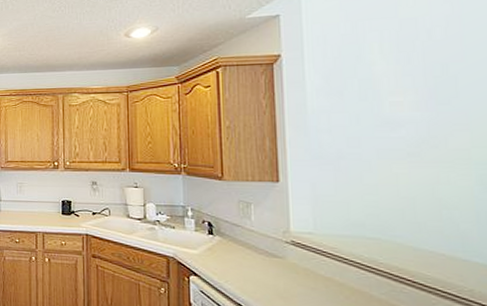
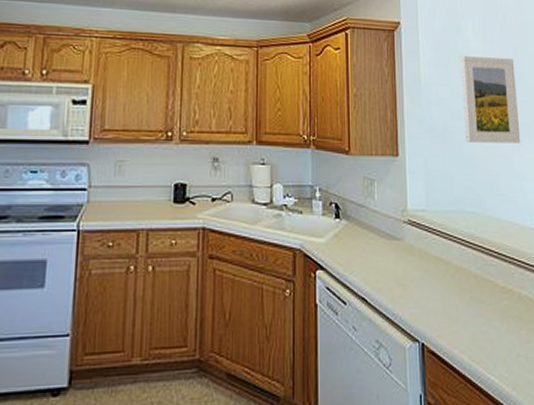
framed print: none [361,78,452,170] -> present [460,56,521,143]

